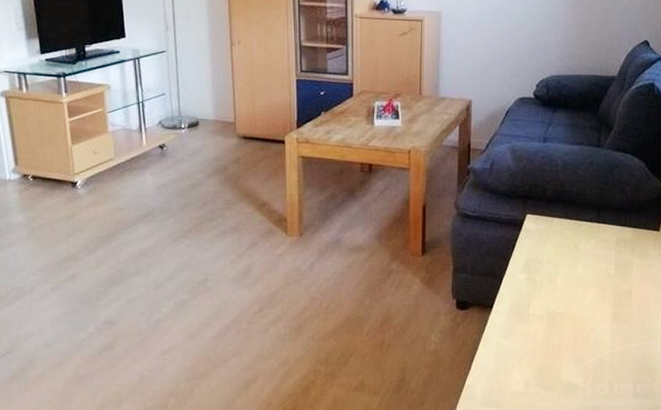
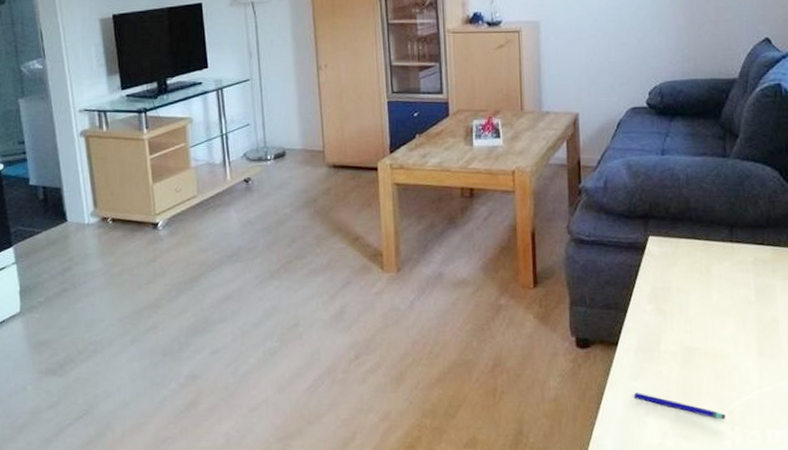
pen: none [504,349,580,374] -> present [634,393,726,420]

